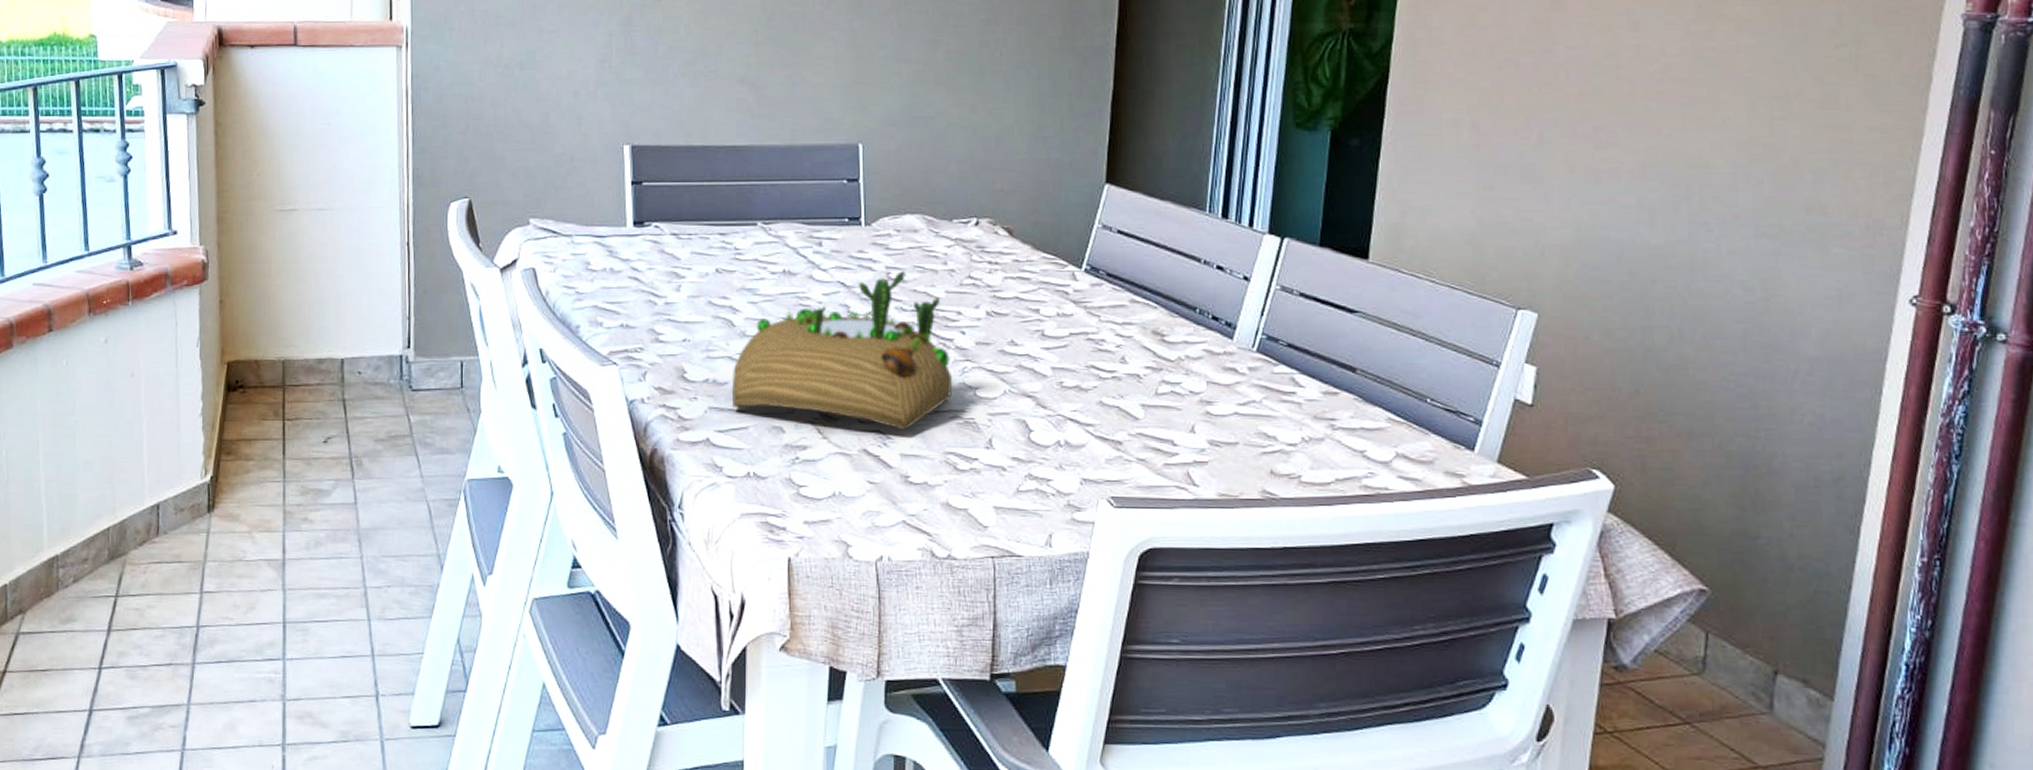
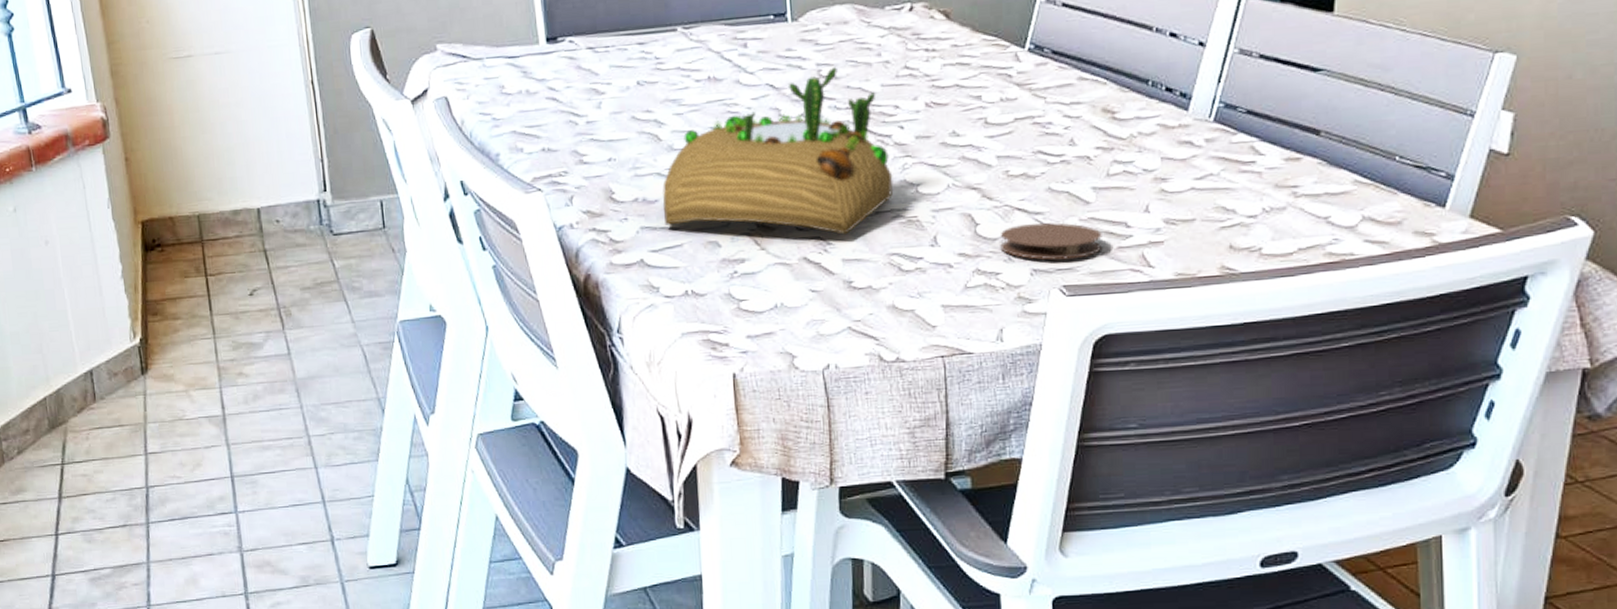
coaster: none [1052,434,1150,472] -> present [1000,221,1102,260]

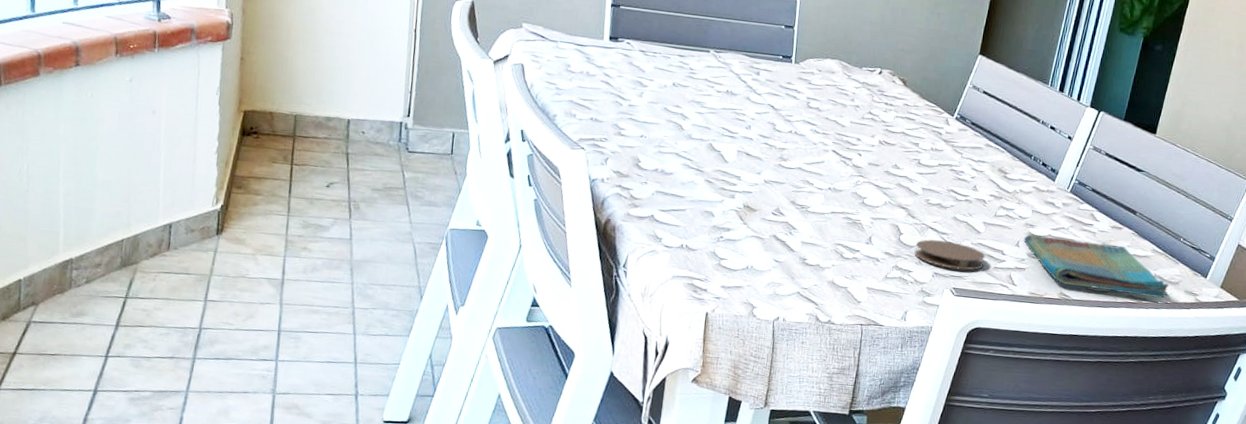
succulent planter: present [662,67,893,235] -> none [675,102,848,224]
dish towel: none [1154,183,1388,254] -> present [1023,233,1169,299]

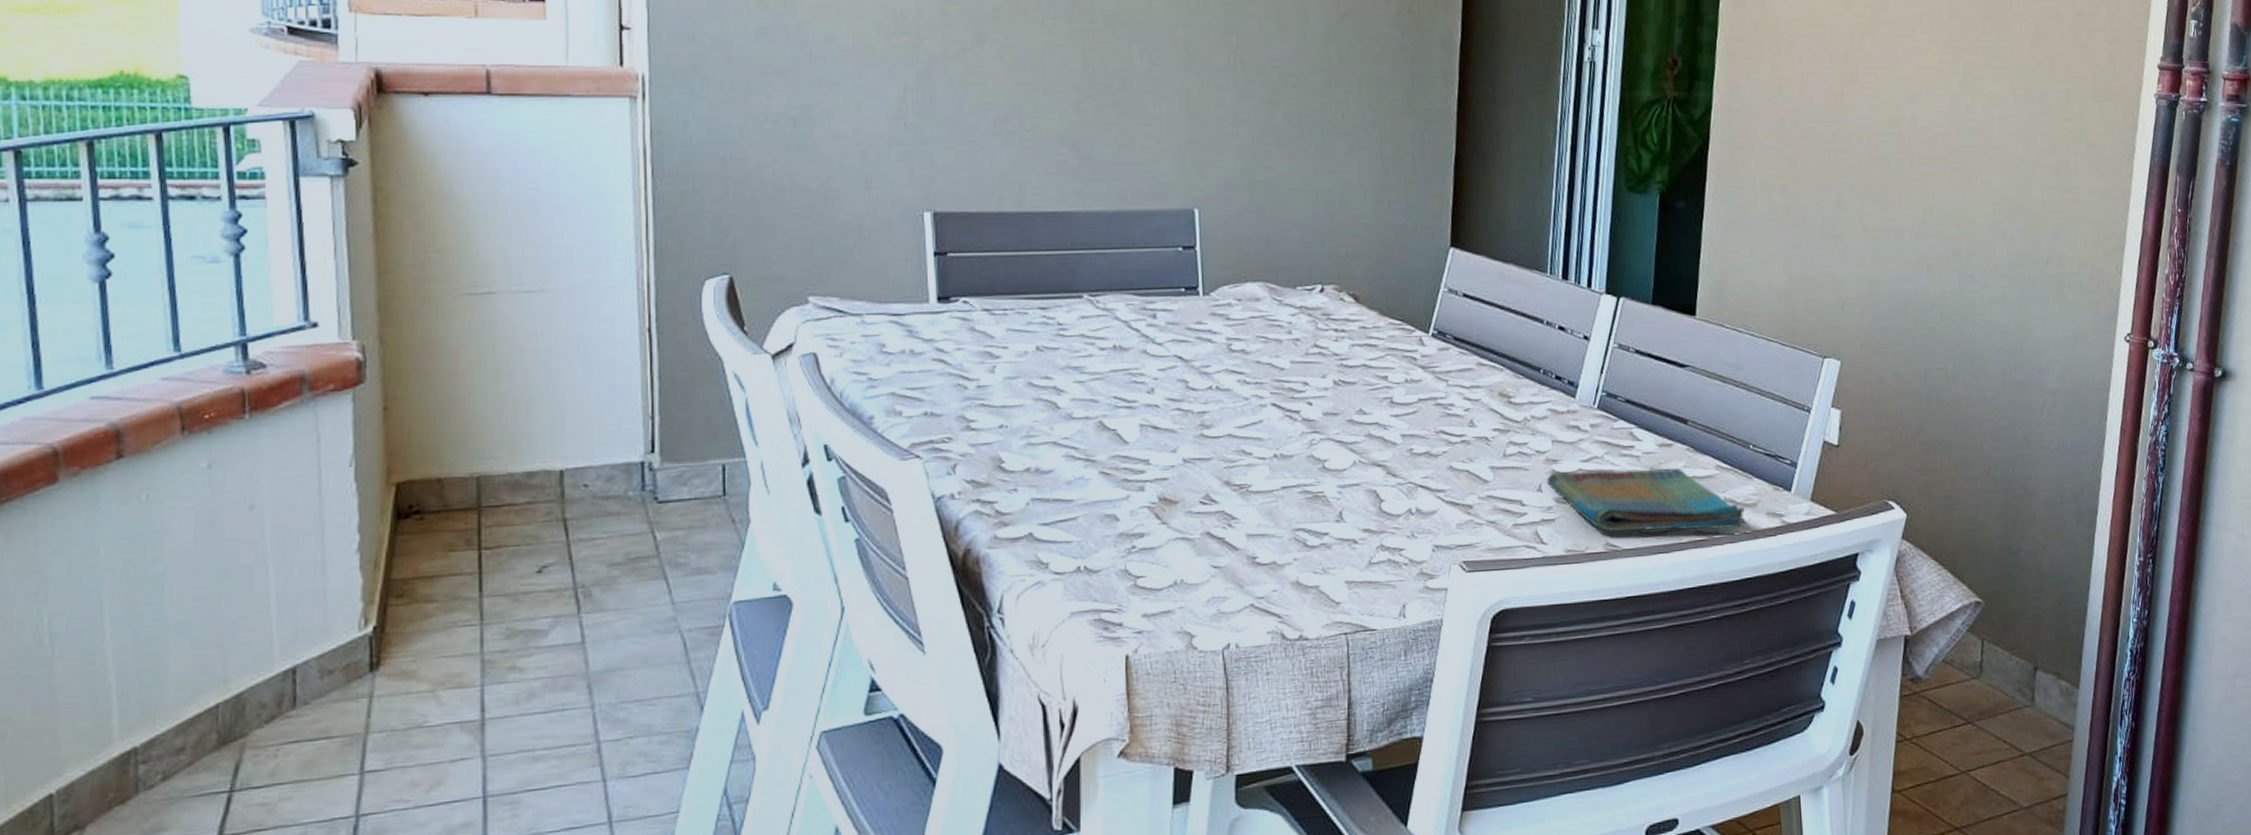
coaster: present [914,239,985,271] -> none [1404,499,1499,537]

